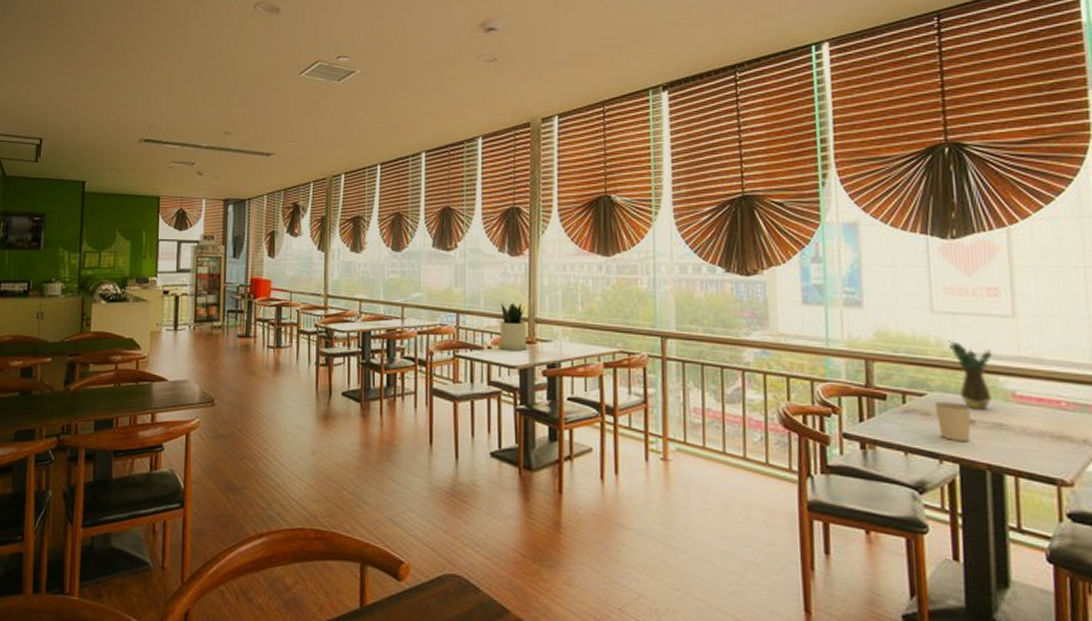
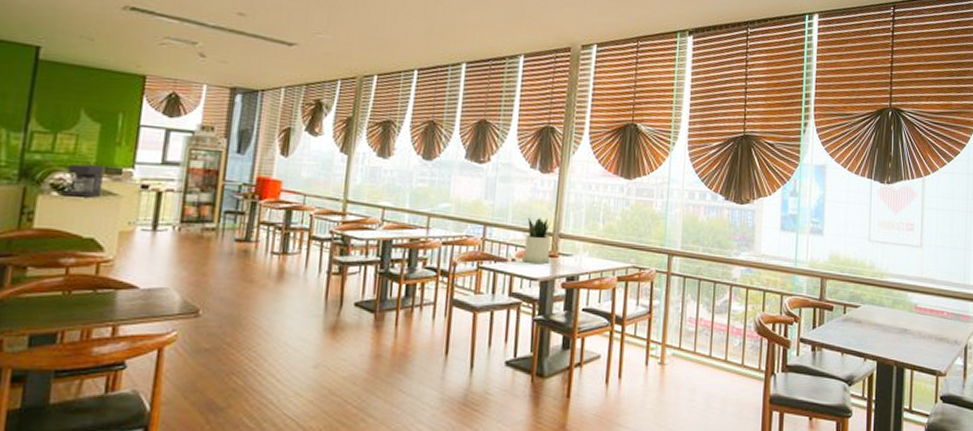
coffee maker: none [109,276,136,305] -> present [63,164,104,199]
cup: present [934,402,977,443] -> none [865,312,891,344]
vase: present [948,341,992,410] -> none [878,264,905,319]

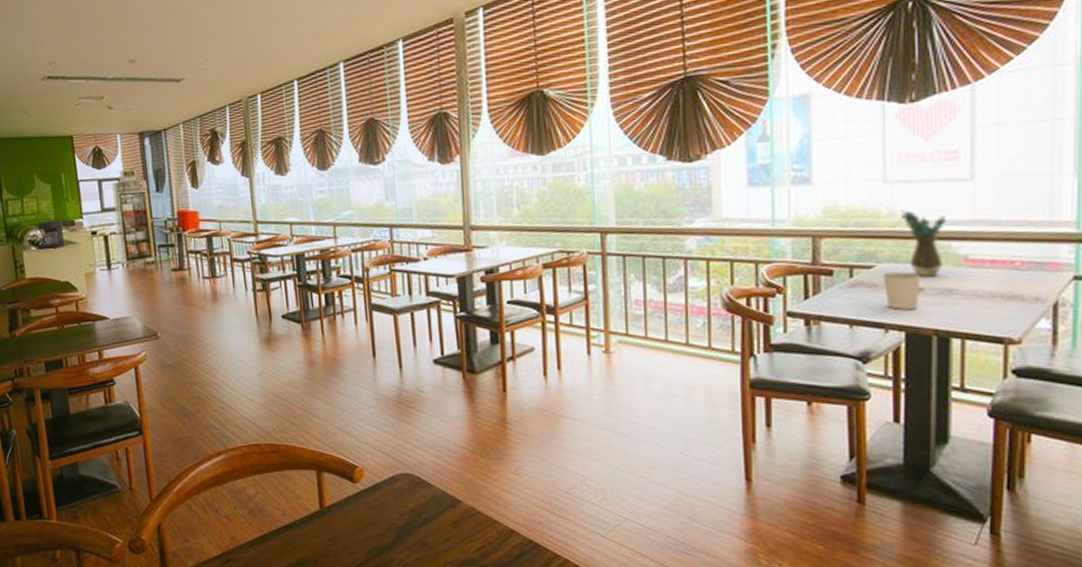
planter: present [521,217,552,265] -> none [433,211,467,261]
cup: none [865,312,891,344] -> present [883,272,925,311]
vase: none [878,264,905,319] -> present [901,210,946,277]

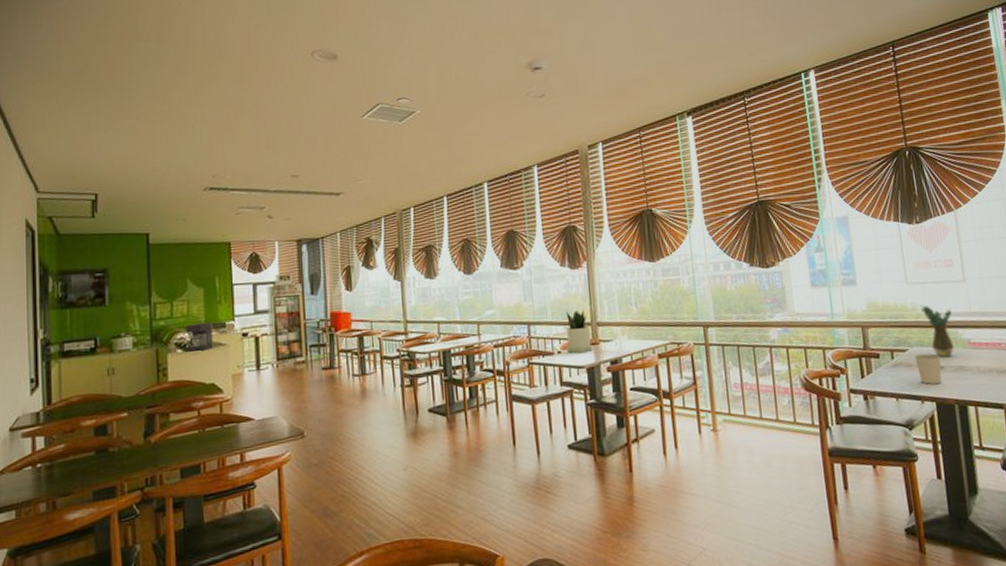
planter: none [433,211,467,261] -> present [566,310,594,354]

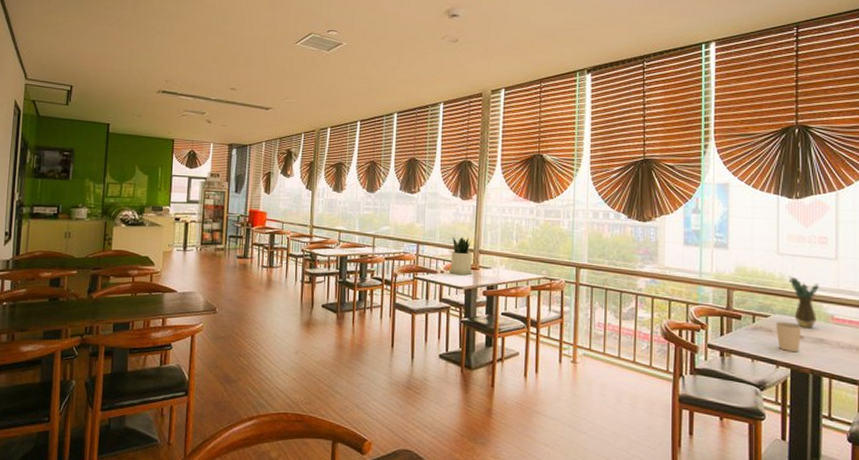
coffee maker: present [185,322,214,352] -> none [128,204,151,229]

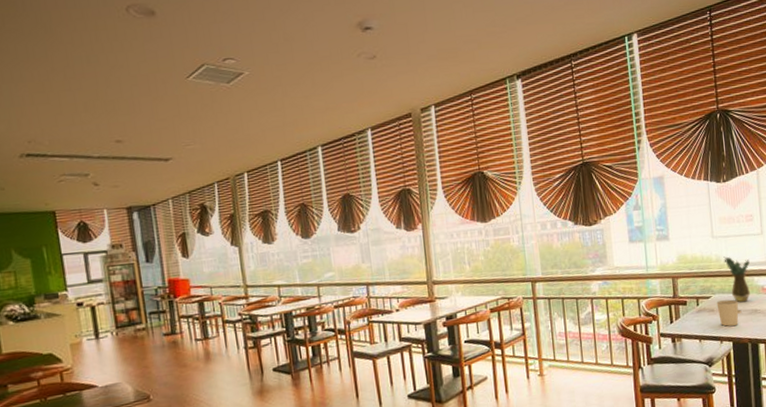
planter: present [448,237,474,276] -> none [403,270,431,311]

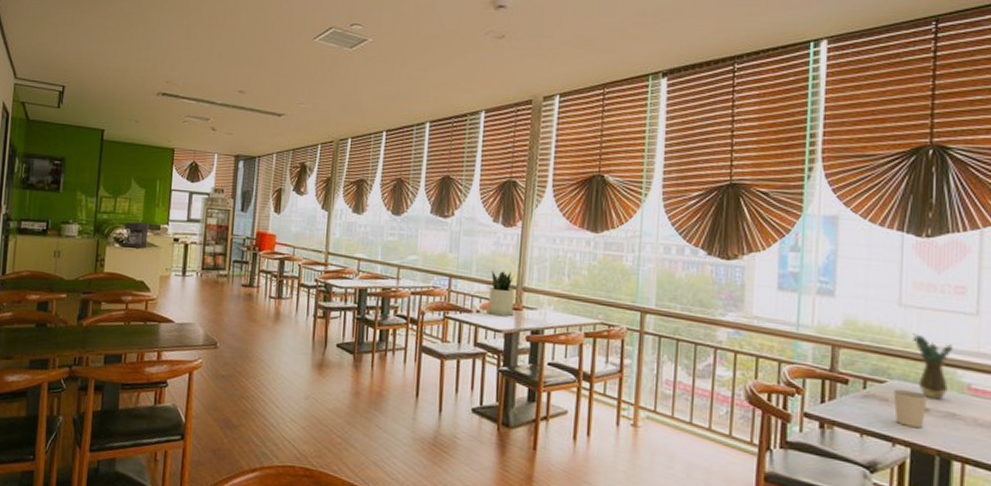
coffee maker: none [15,293,48,324] -> present [122,222,148,249]
planter: none [403,270,431,311] -> present [485,270,516,317]

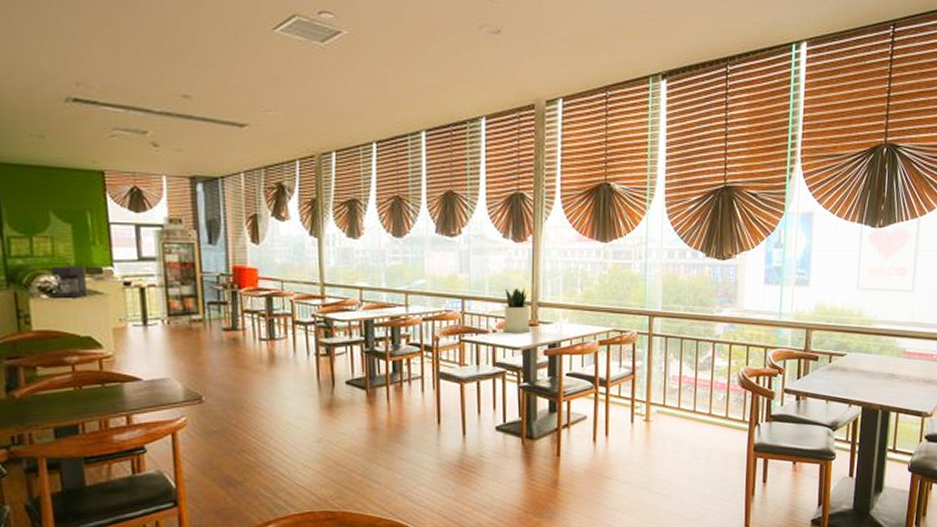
cup: present [893,389,931,429] -> none [851,360,877,390]
vase: present [912,333,953,400] -> none [866,311,894,365]

